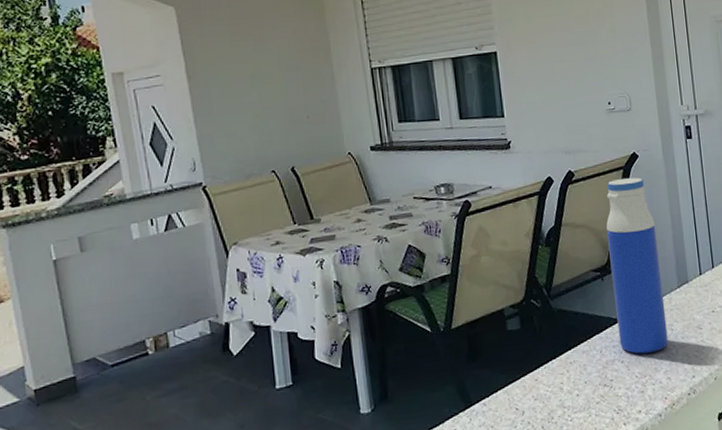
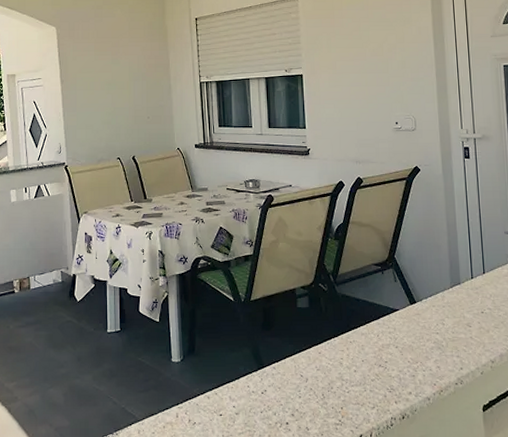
water bottle: present [606,177,669,354] -> none [388,188,440,342]

